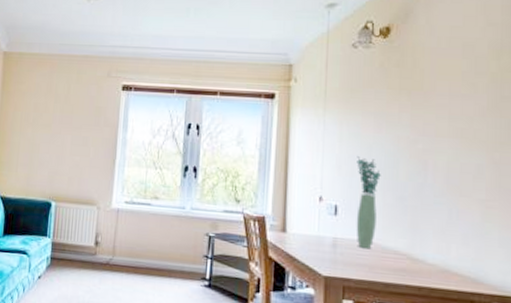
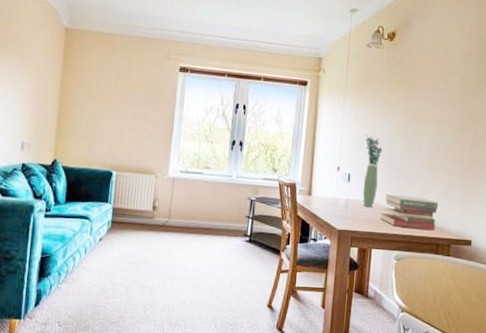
books: none [382,231,470,283] -> present [380,193,439,231]

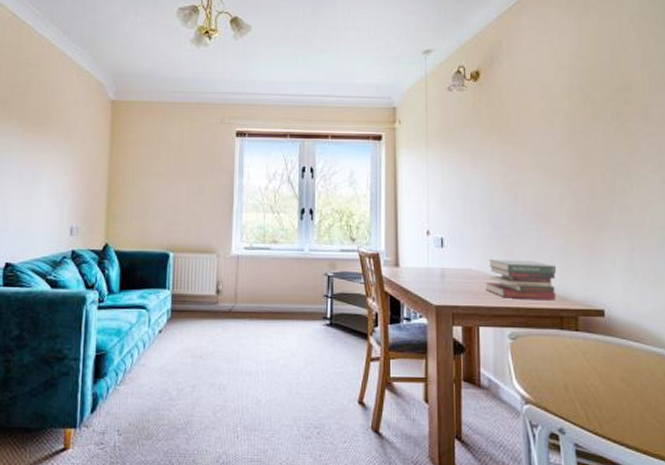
vase: present [362,135,382,208] -> none [457,191,479,277]

